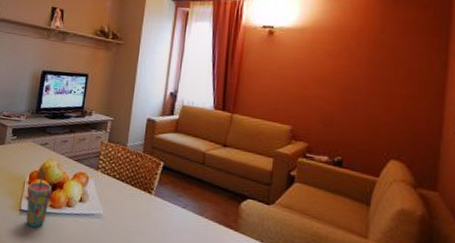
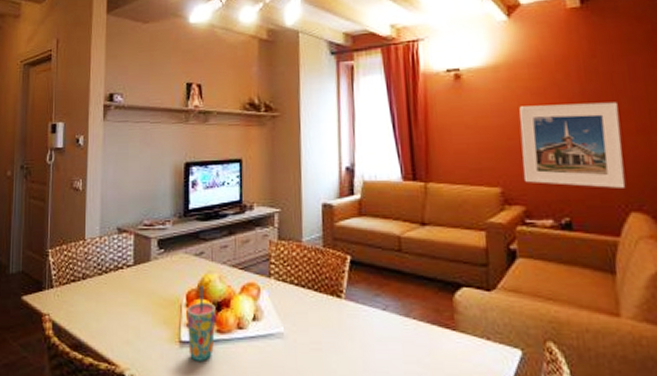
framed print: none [310,64,395,140] -> present [519,102,626,188]

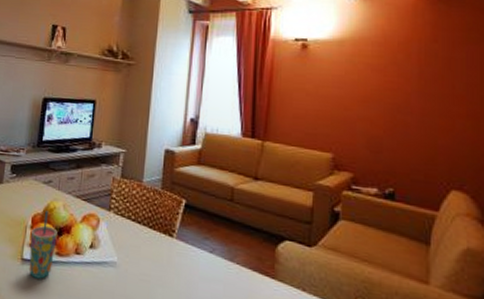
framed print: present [519,102,626,188] -> none [355,80,452,167]

